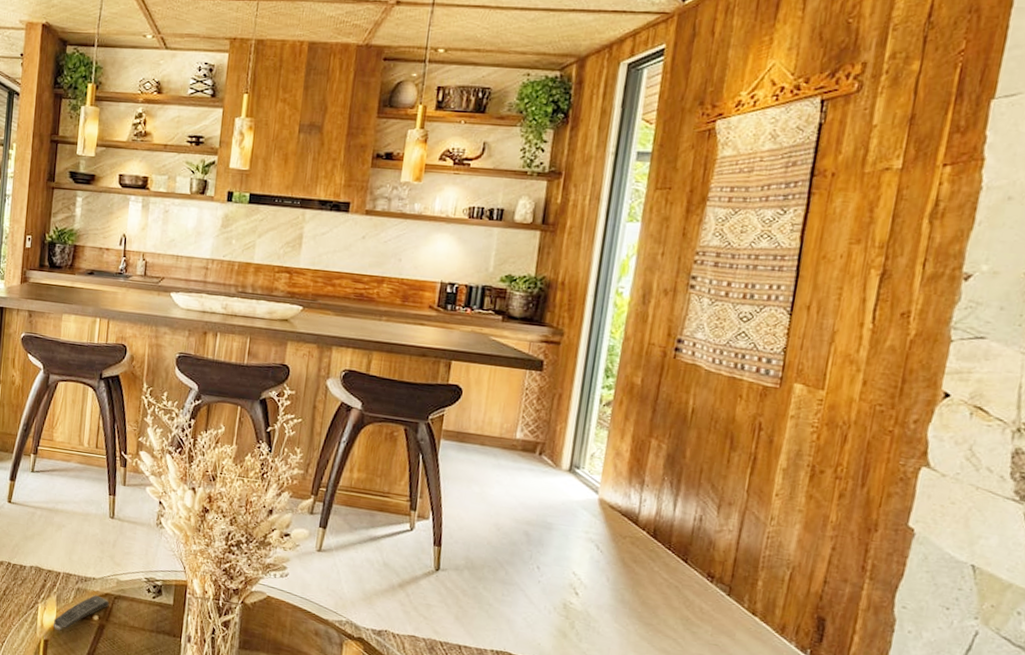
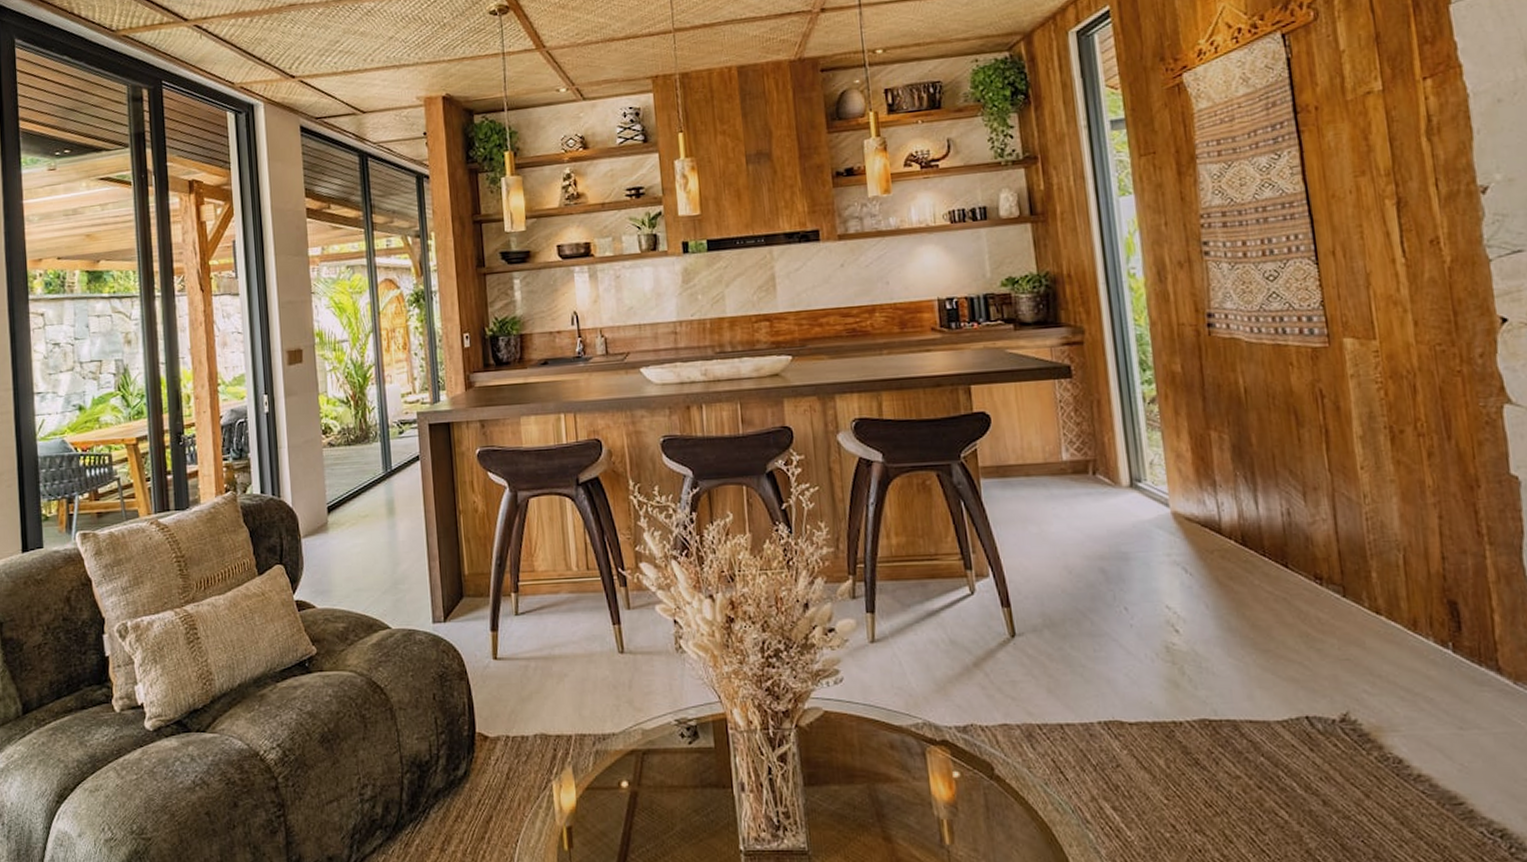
remote control: present [53,595,110,631] -> none [573,755,638,811]

